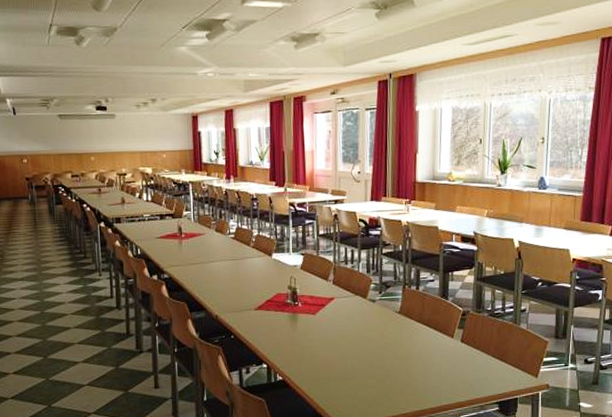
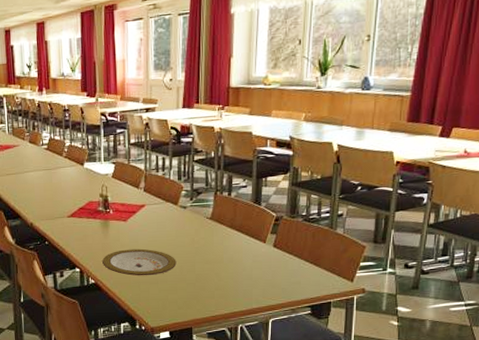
plate: none [291,343,366,372] -> present [102,248,177,276]

